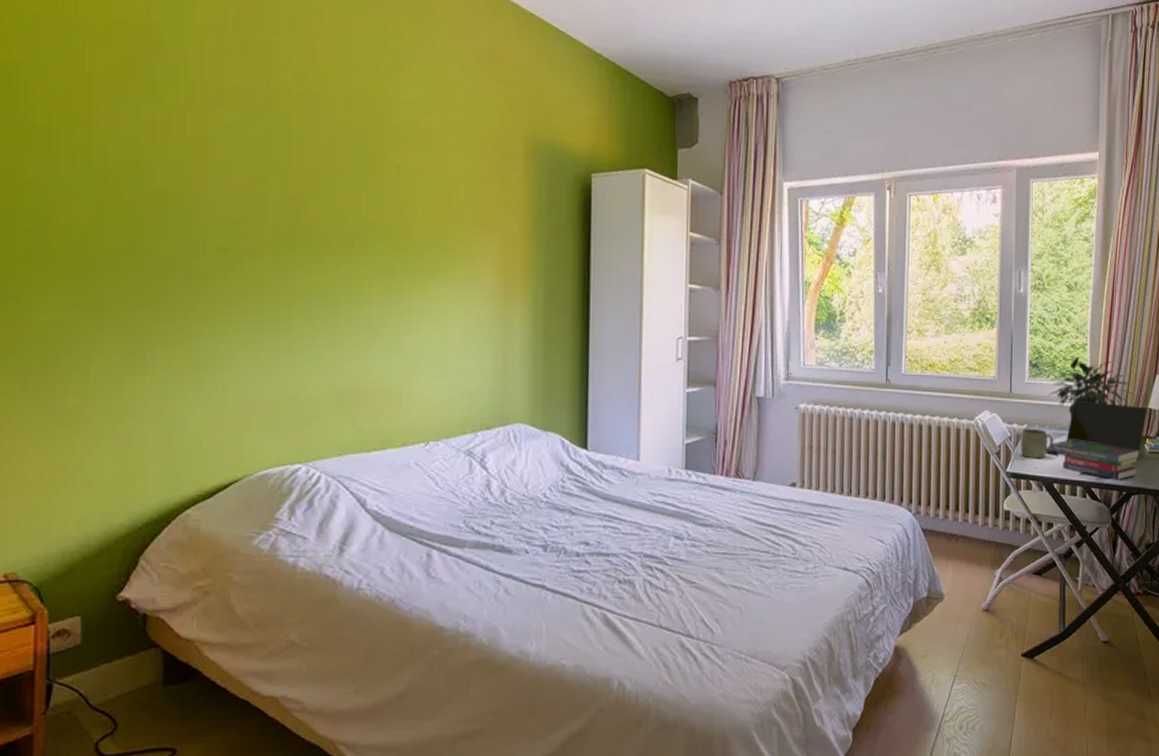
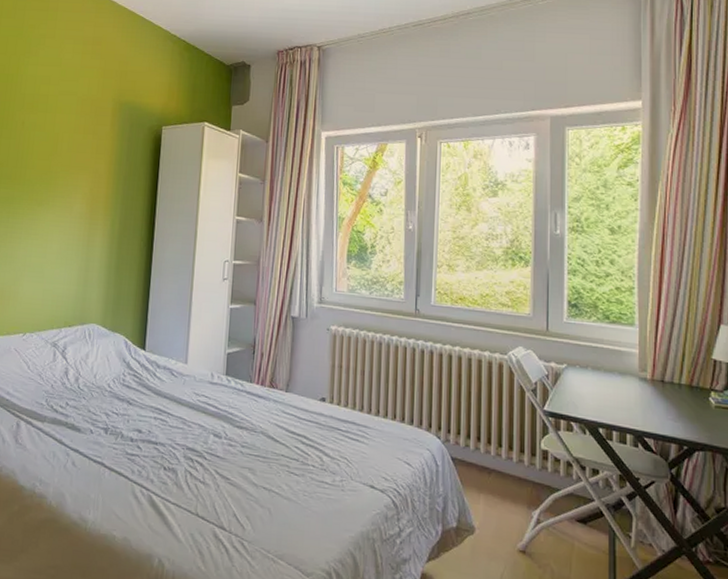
mug: present [1020,429,1054,459] -> none [559,368,598,401]
laptop: present [1046,400,1147,459] -> none [589,343,711,412]
potted plant: present [1048,357,1135,417] -> none [589,300,694,361]
books: present [1050,439,1139,480] -> none [593,383,702,433]

